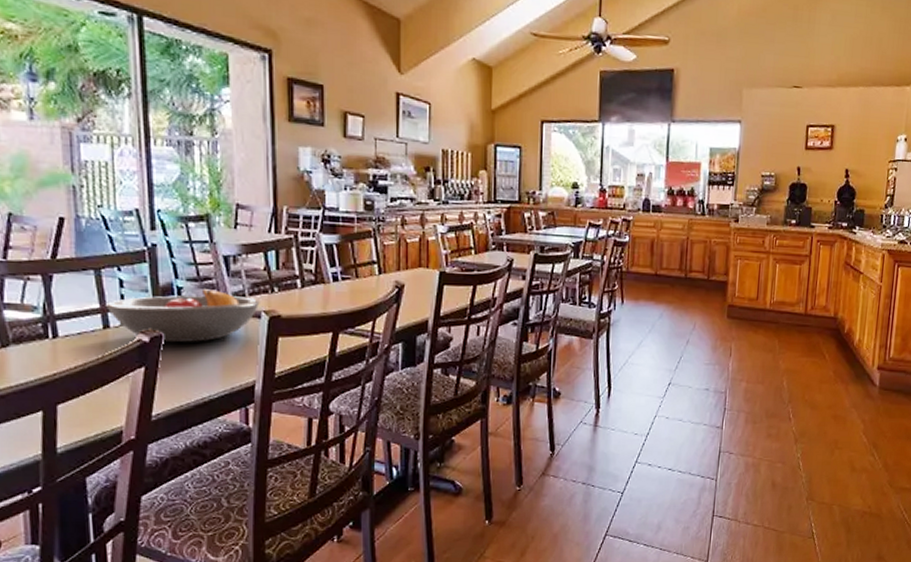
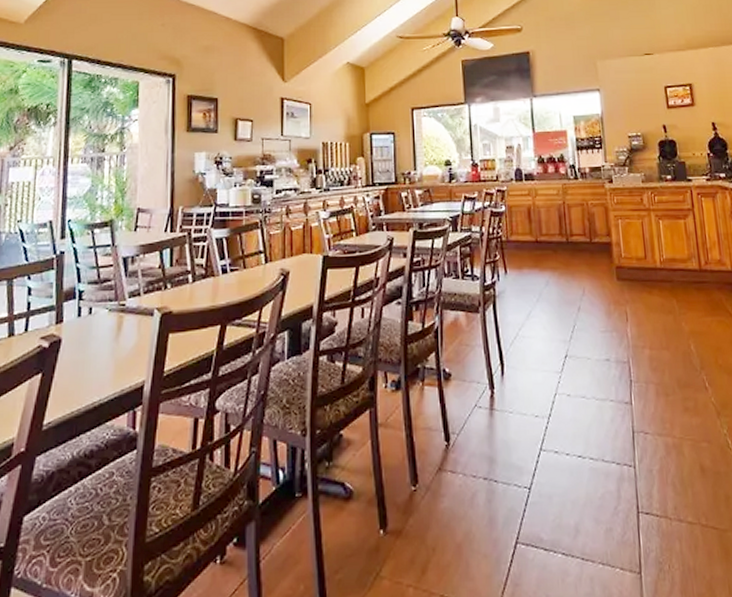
fruit bowl: present [105,288,260,343] -> none [12,289,153,347]

